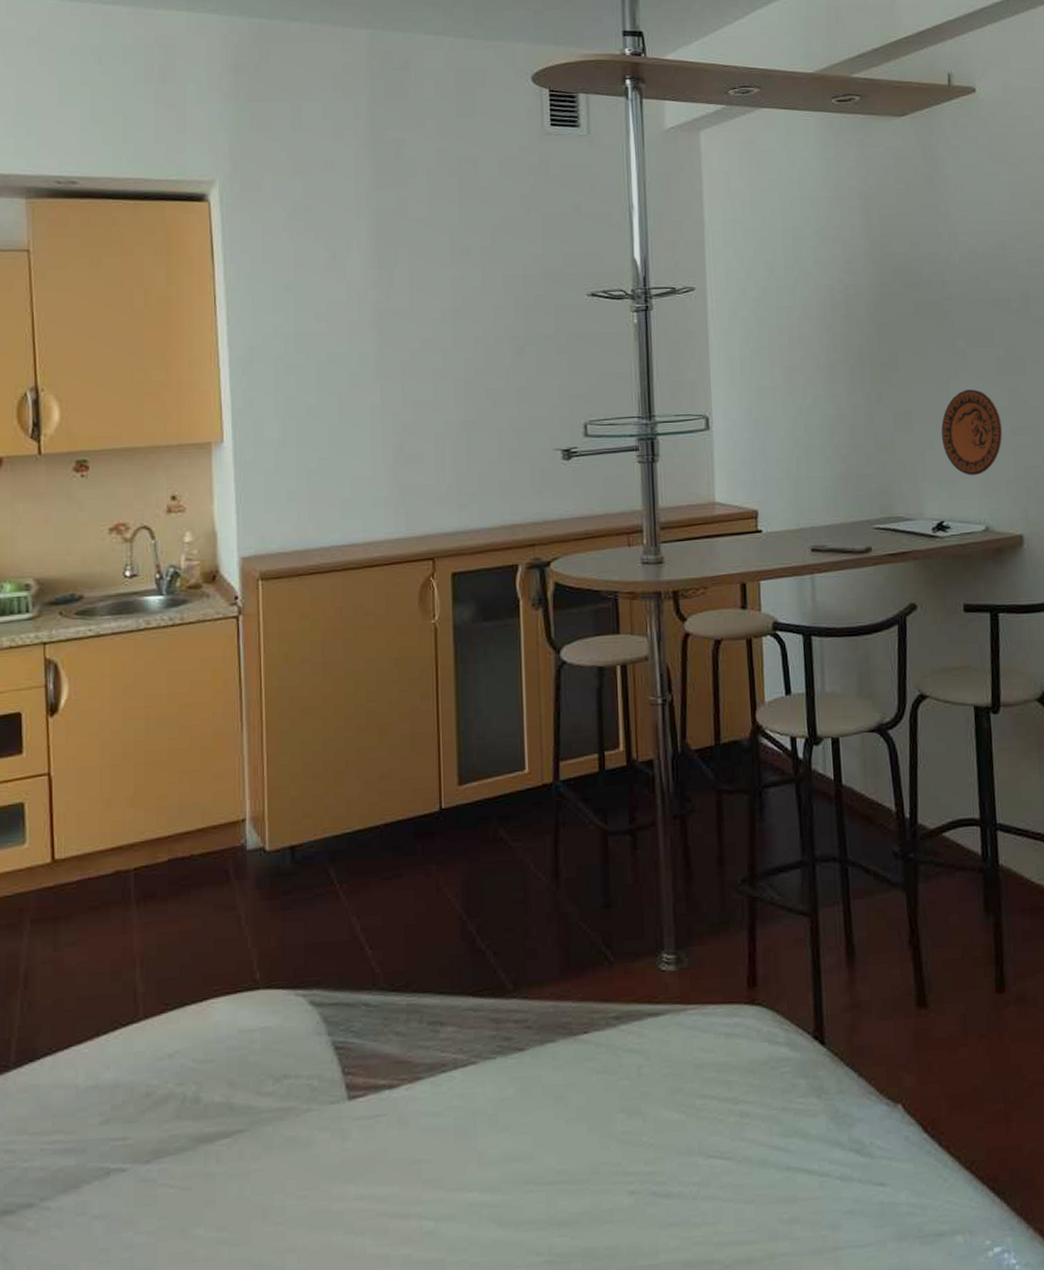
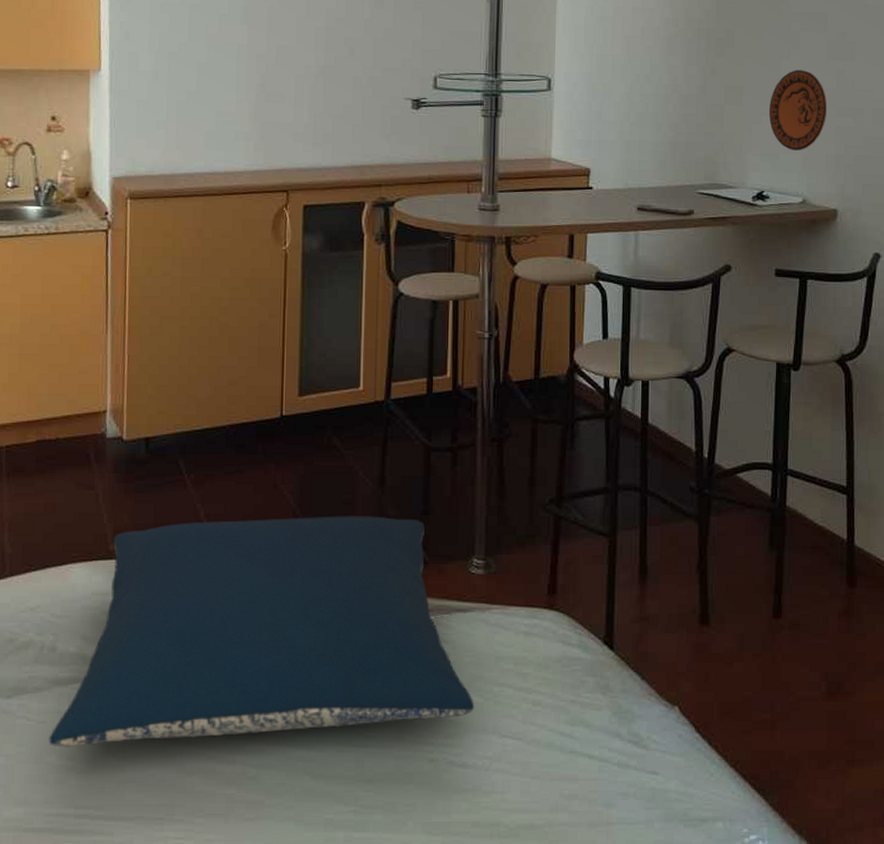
pillow: none [195,914,676,1217] -> present [49,516,475,748]

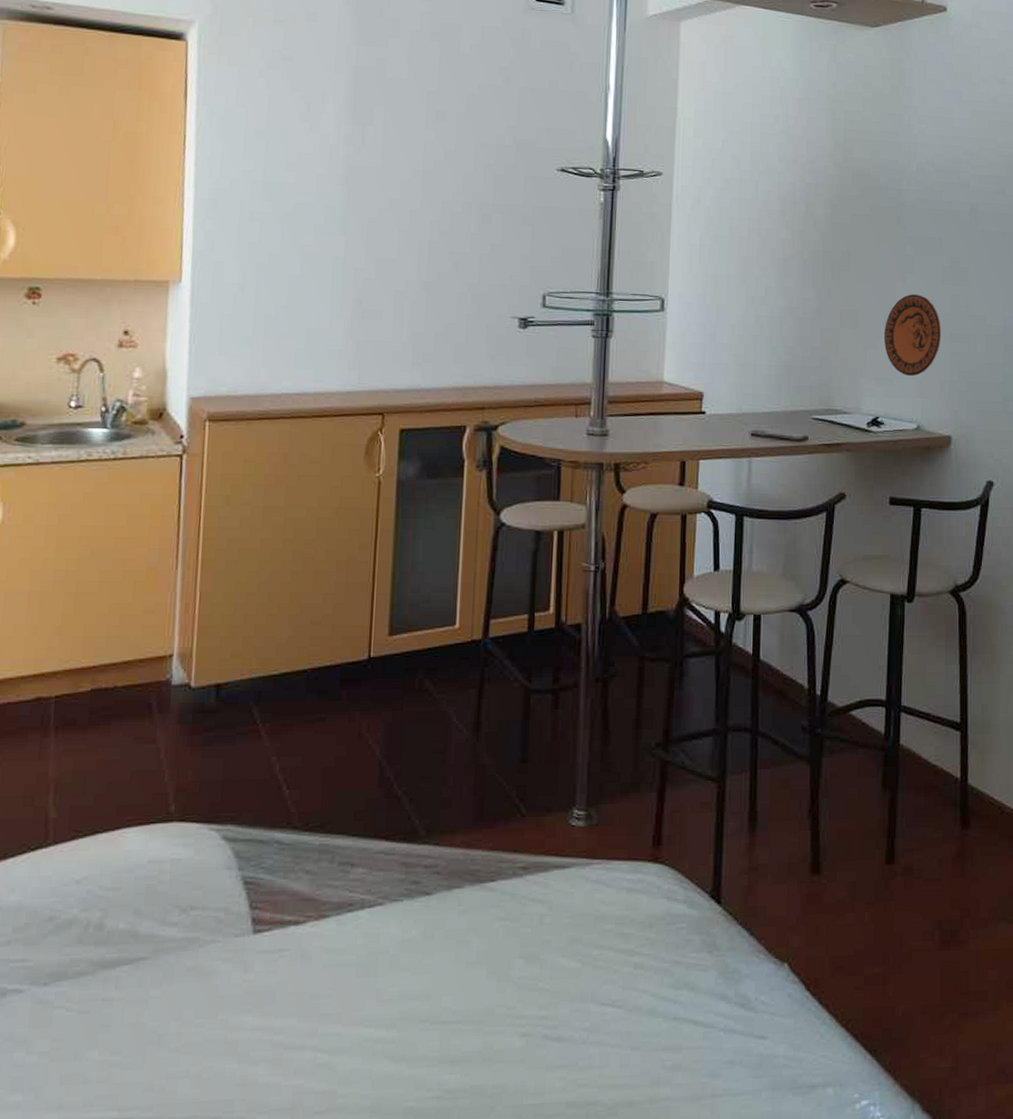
pillow: present [49,516,475,748] -> none [90,765,572,1040]

